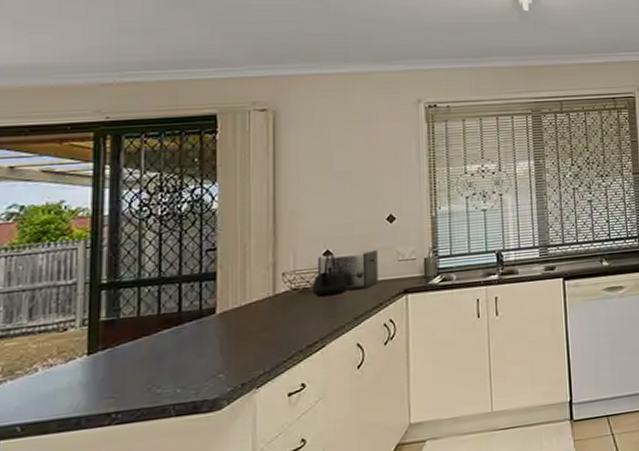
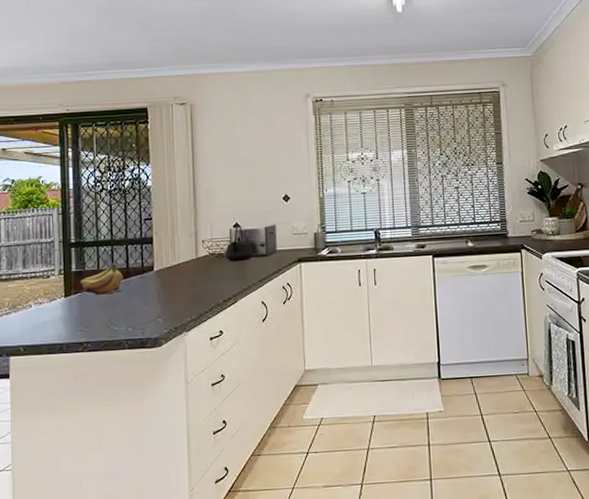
fruit: none [110,307,173,349] -> present [79,263,123,295]

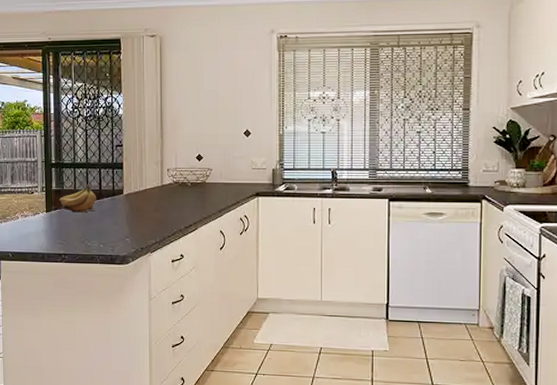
kettle: present [225,225,253,261] -> none [188,157,214,191]
toaster: present [229,225,277,258] -> none [193,158,236,190]

